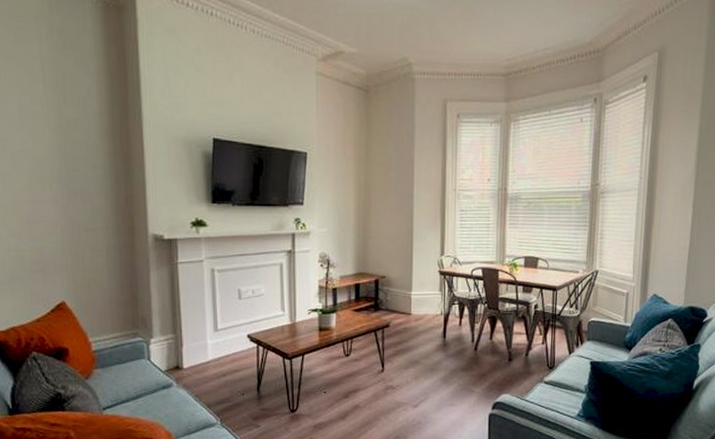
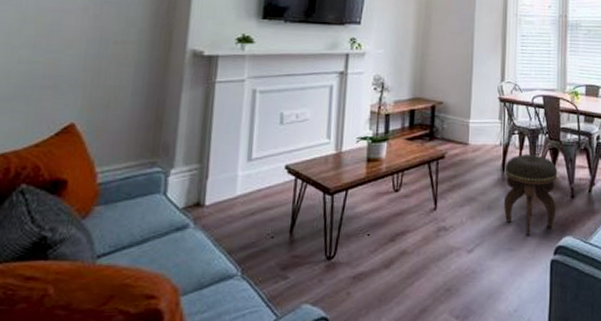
footstool: none [445,323,496,393] -> present [503,155,558,235]

